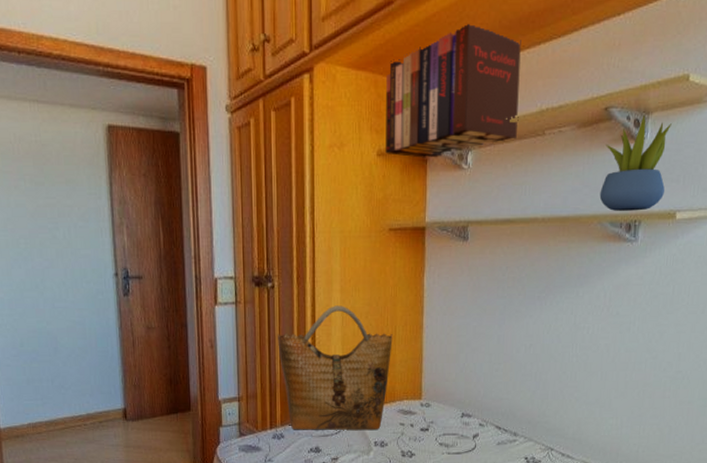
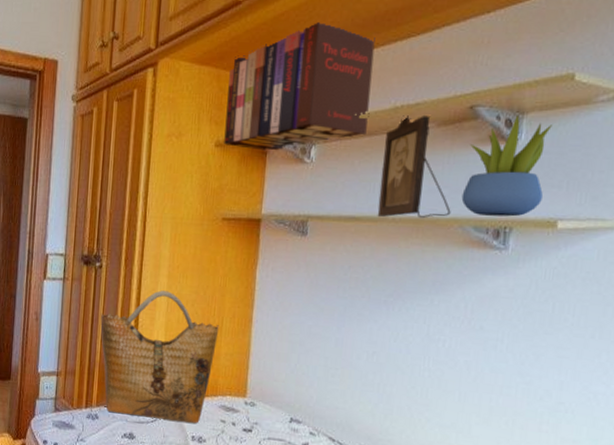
photo frame: none [529,118,591,218] -> present [377,115,451,219]

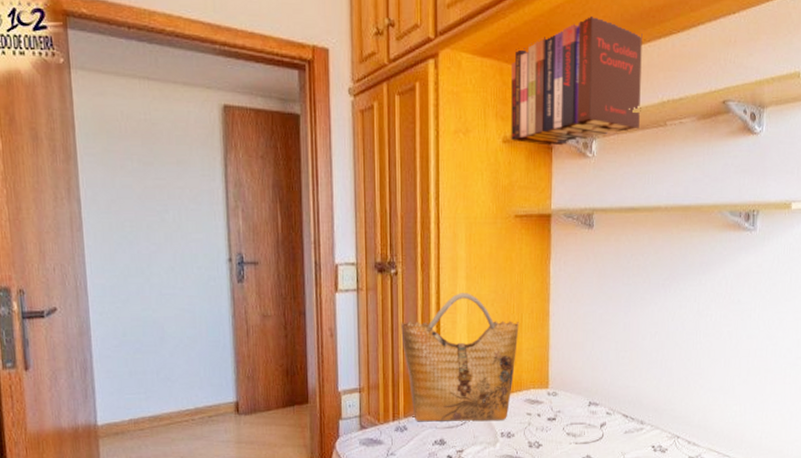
photo frame: present [377,115,451,219] -> none [652,110,712,206]
succulent plant: present [461,114,552,217] -> none [719,108,785,201]

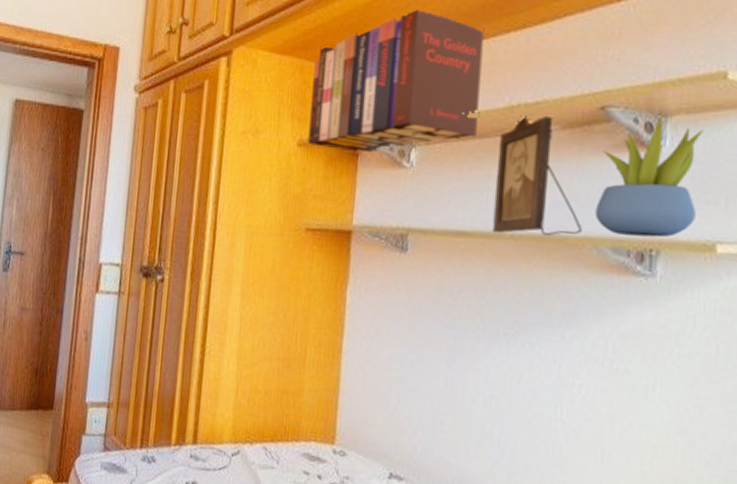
grocery bag: present [401,293,519,422] -> none [160,310,302,474]
photo frame: none [652,110,712,206] -> present [492,115,583,236]
succulent plant: none [719,108,785,201] -> present [594,117,703,238]

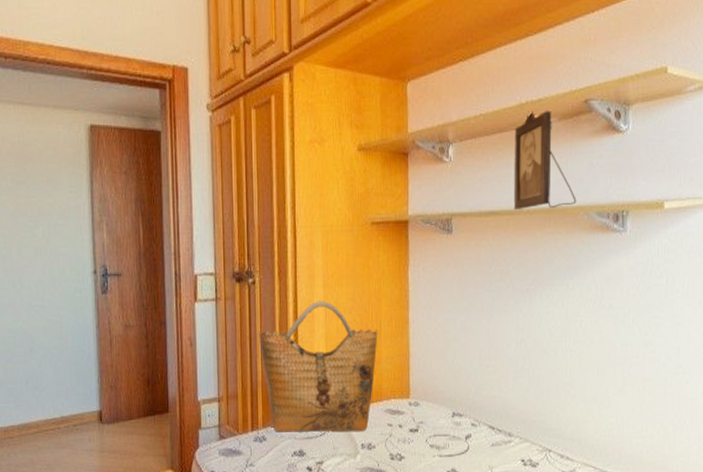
grocery bag: none [160,310,302,474] -> present [259,301,378,432]
books: present [308,10,485,153] -> none [365,23,498,152]
succulent plant: present [594,117,703,238] -> none [584,106,653,201]

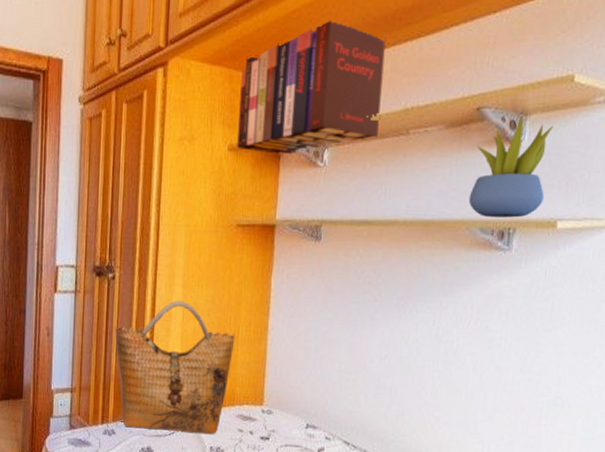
books: none [365,23,498,152] -> present [237,21,386,155]
photo frame: present [513,111,577,209] -> none [388,117,459,221]
succulent plant: none [584,106,653,201] -> present [468,115,553,218]

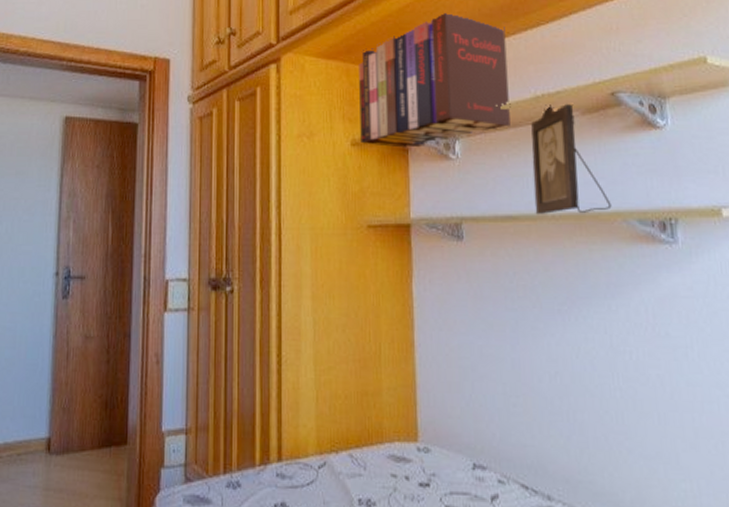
grocery bag: present [115,300,235,434] -> none [236,315,377,482]
photo frame: none [388,117,459,221] -> present [531,104,612,214]
succulent plant: present [468,115,553,218] -> none [618,99,701,207]

